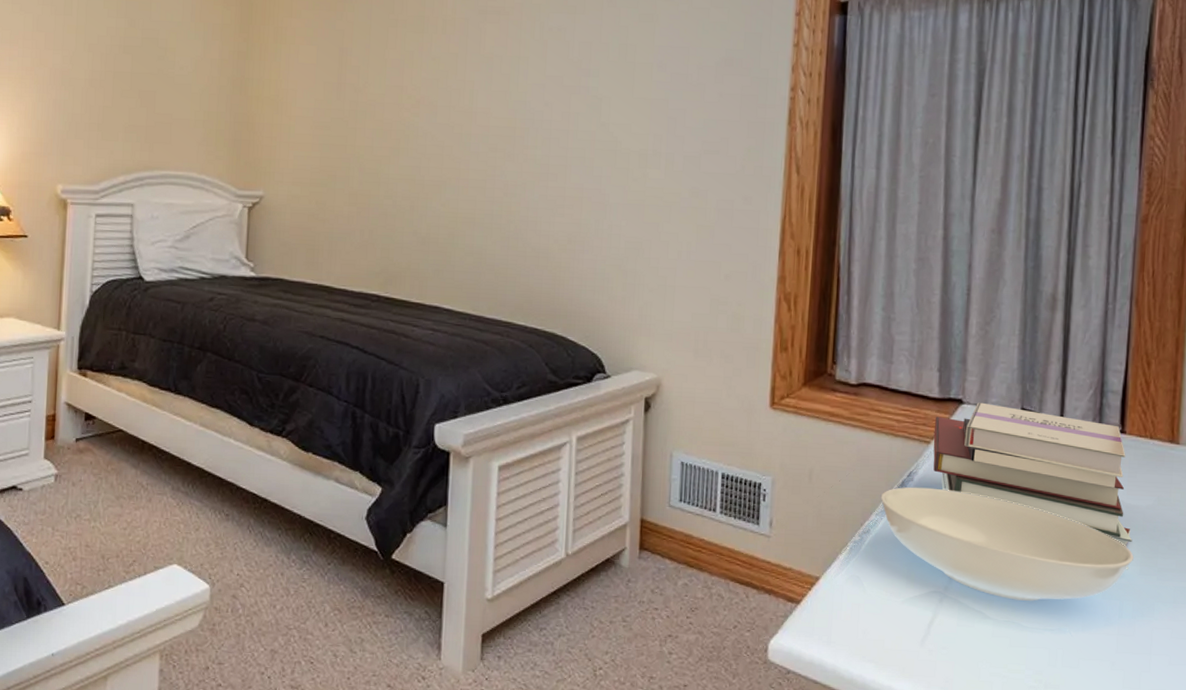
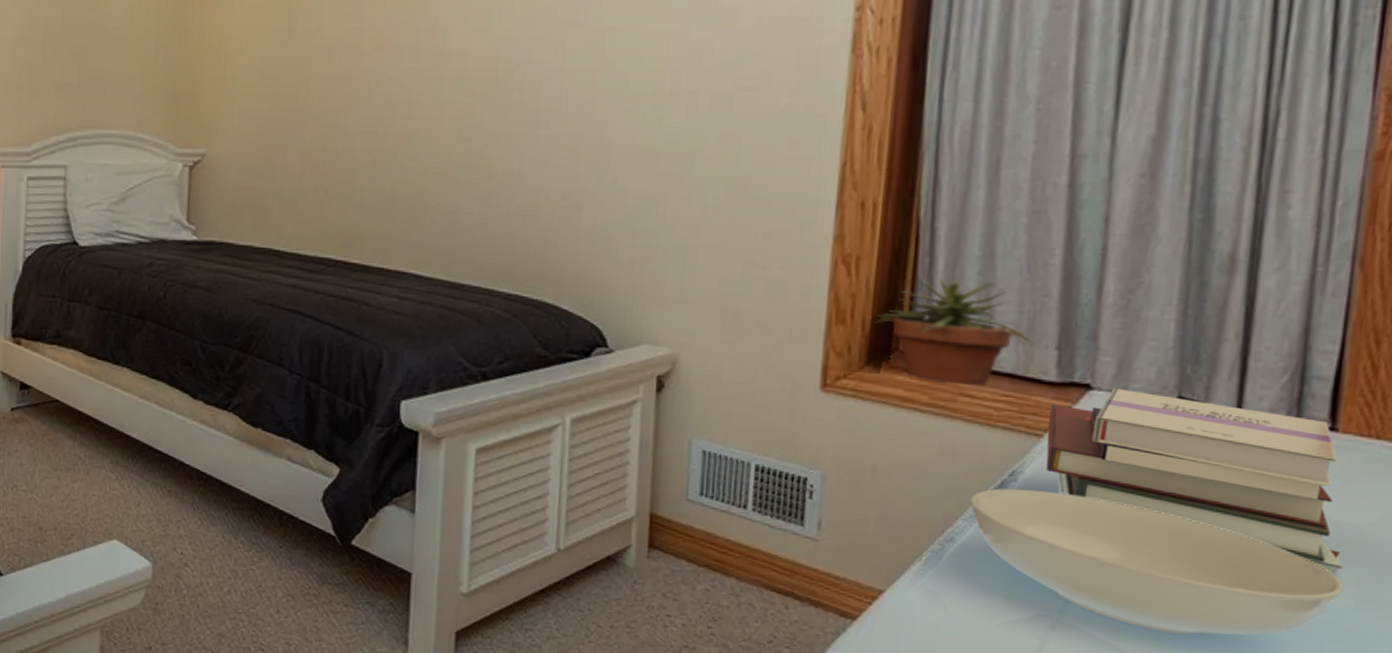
potted plant: none [808,310,922,403] -> present [873,274,1034,387]

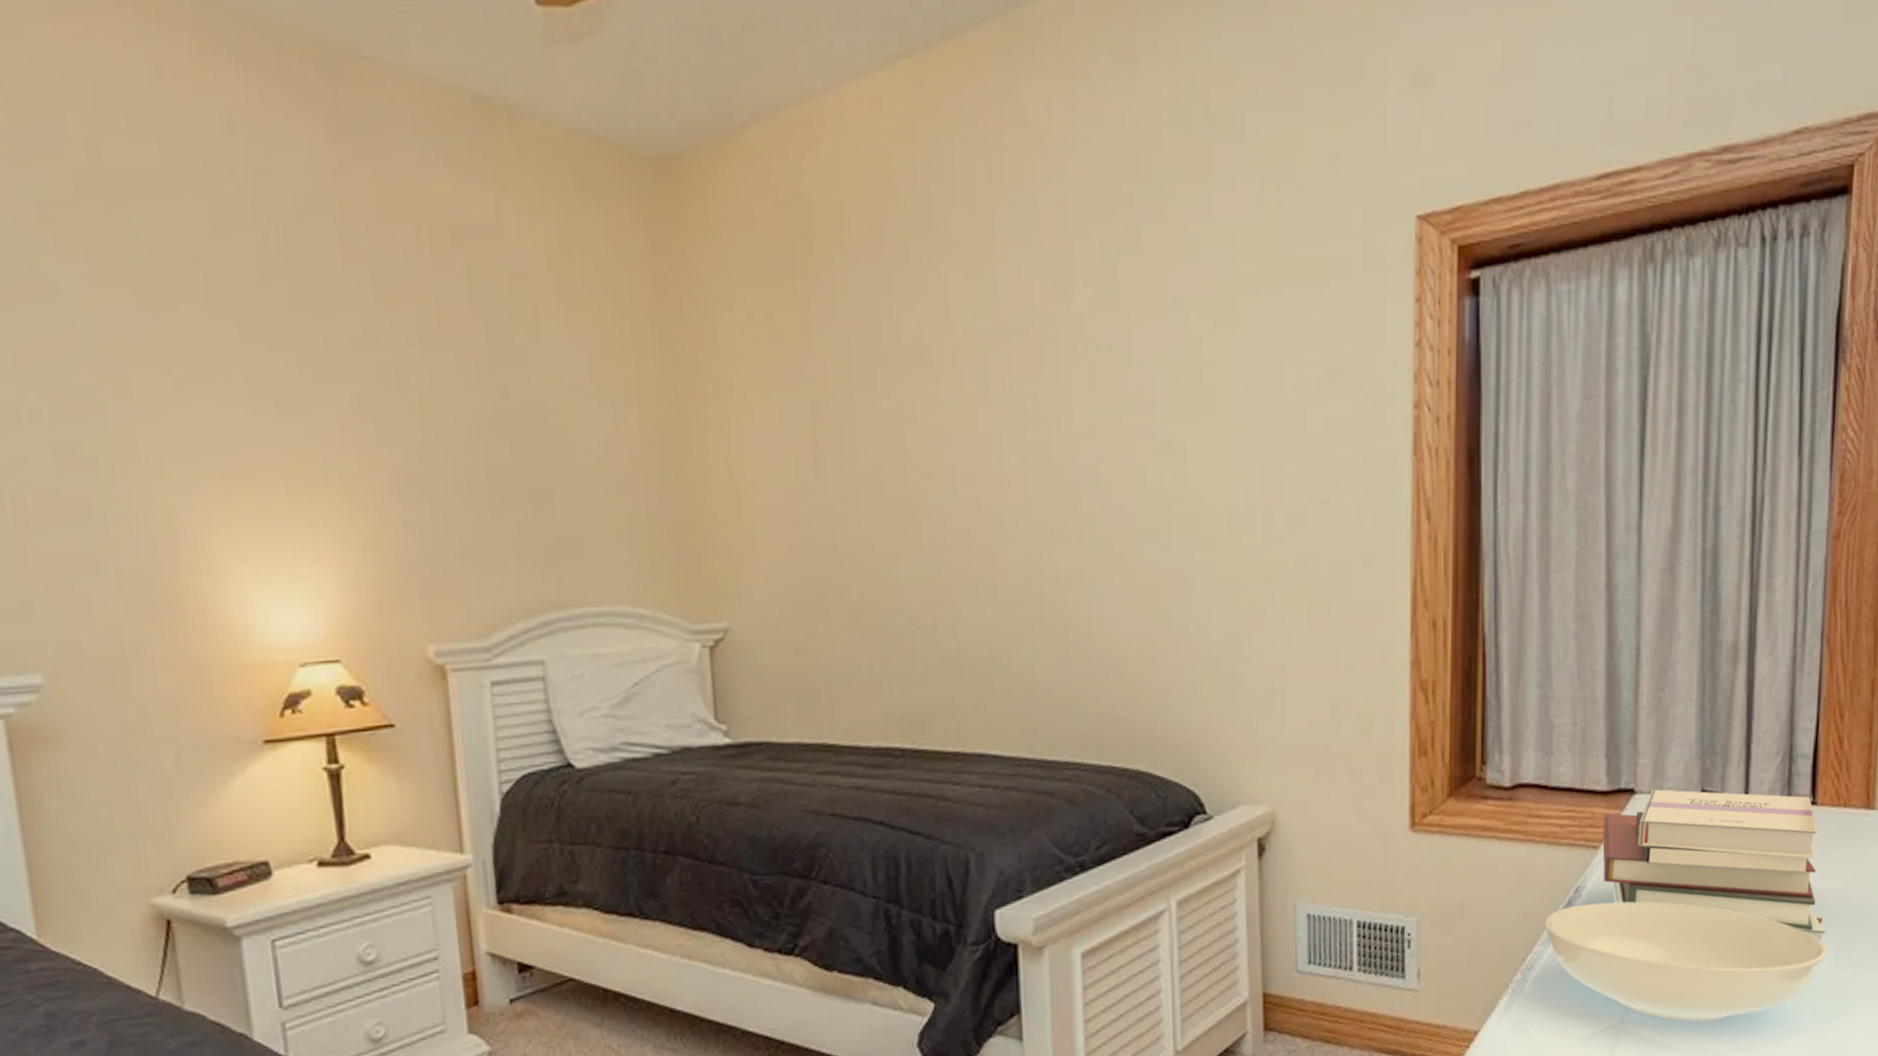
potted plant: present [873,274,1034,387] -> none [1451,690,1587,807]

